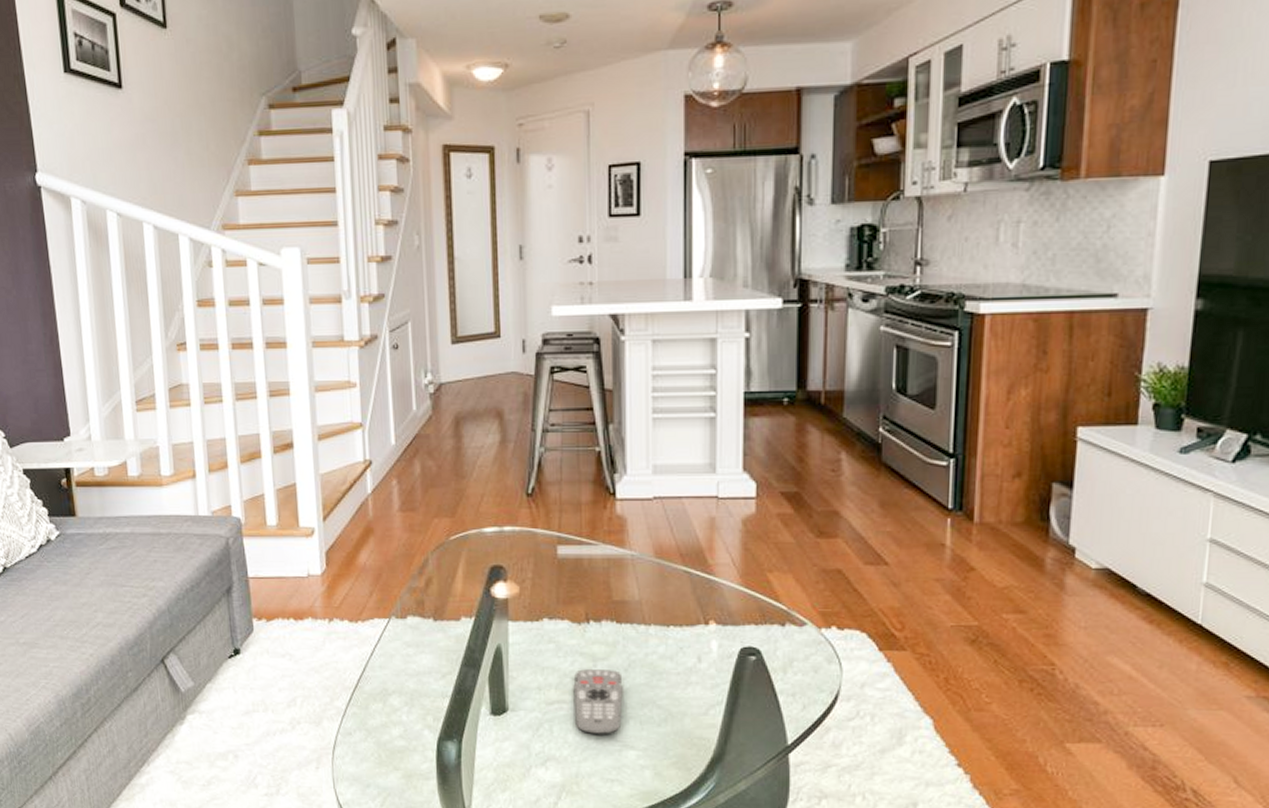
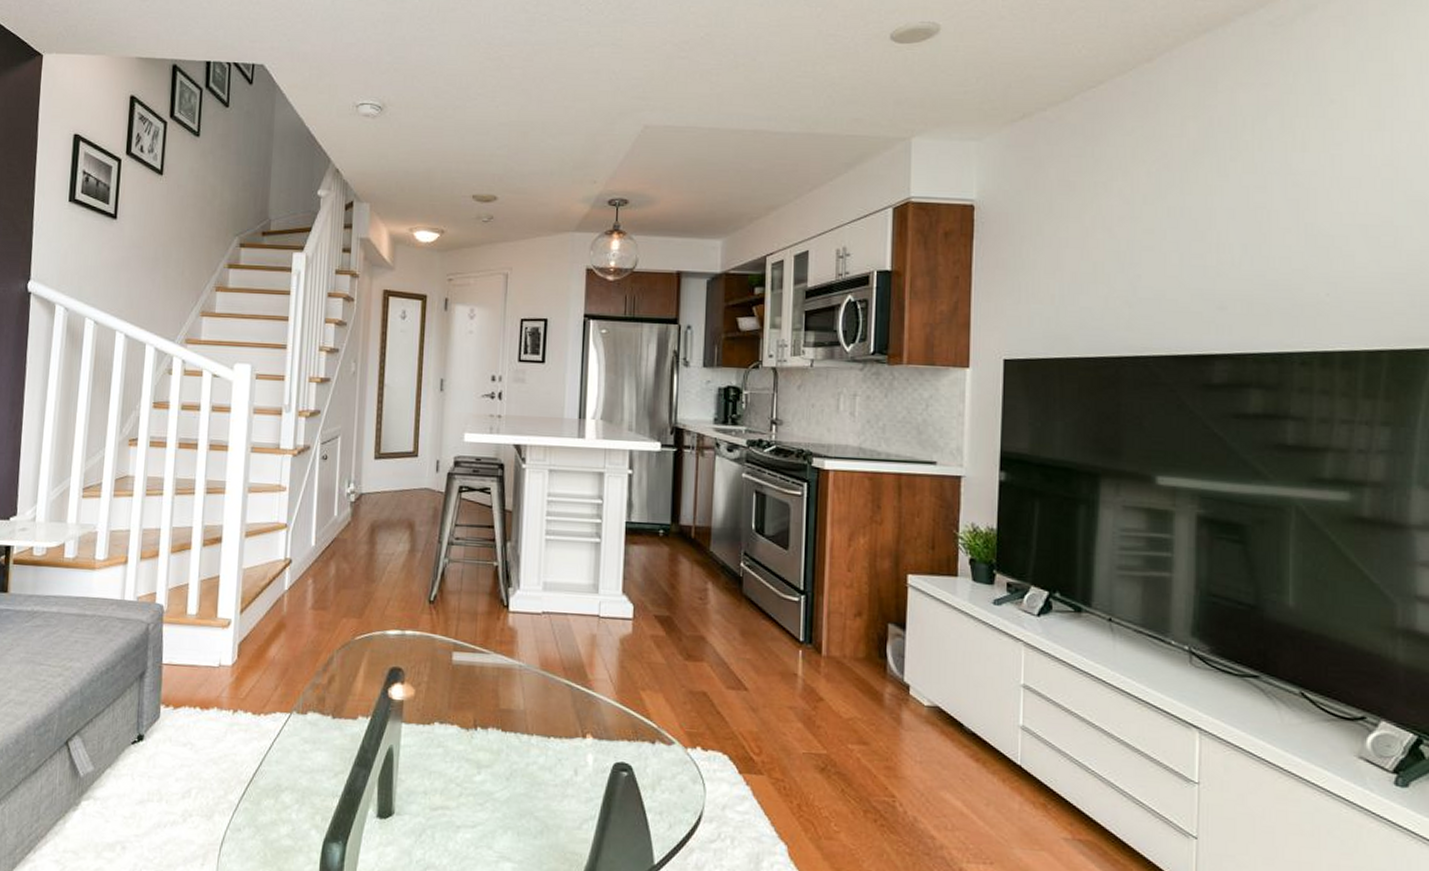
remote control: present [573,668,623,735] -> none [457,775,504,845]

